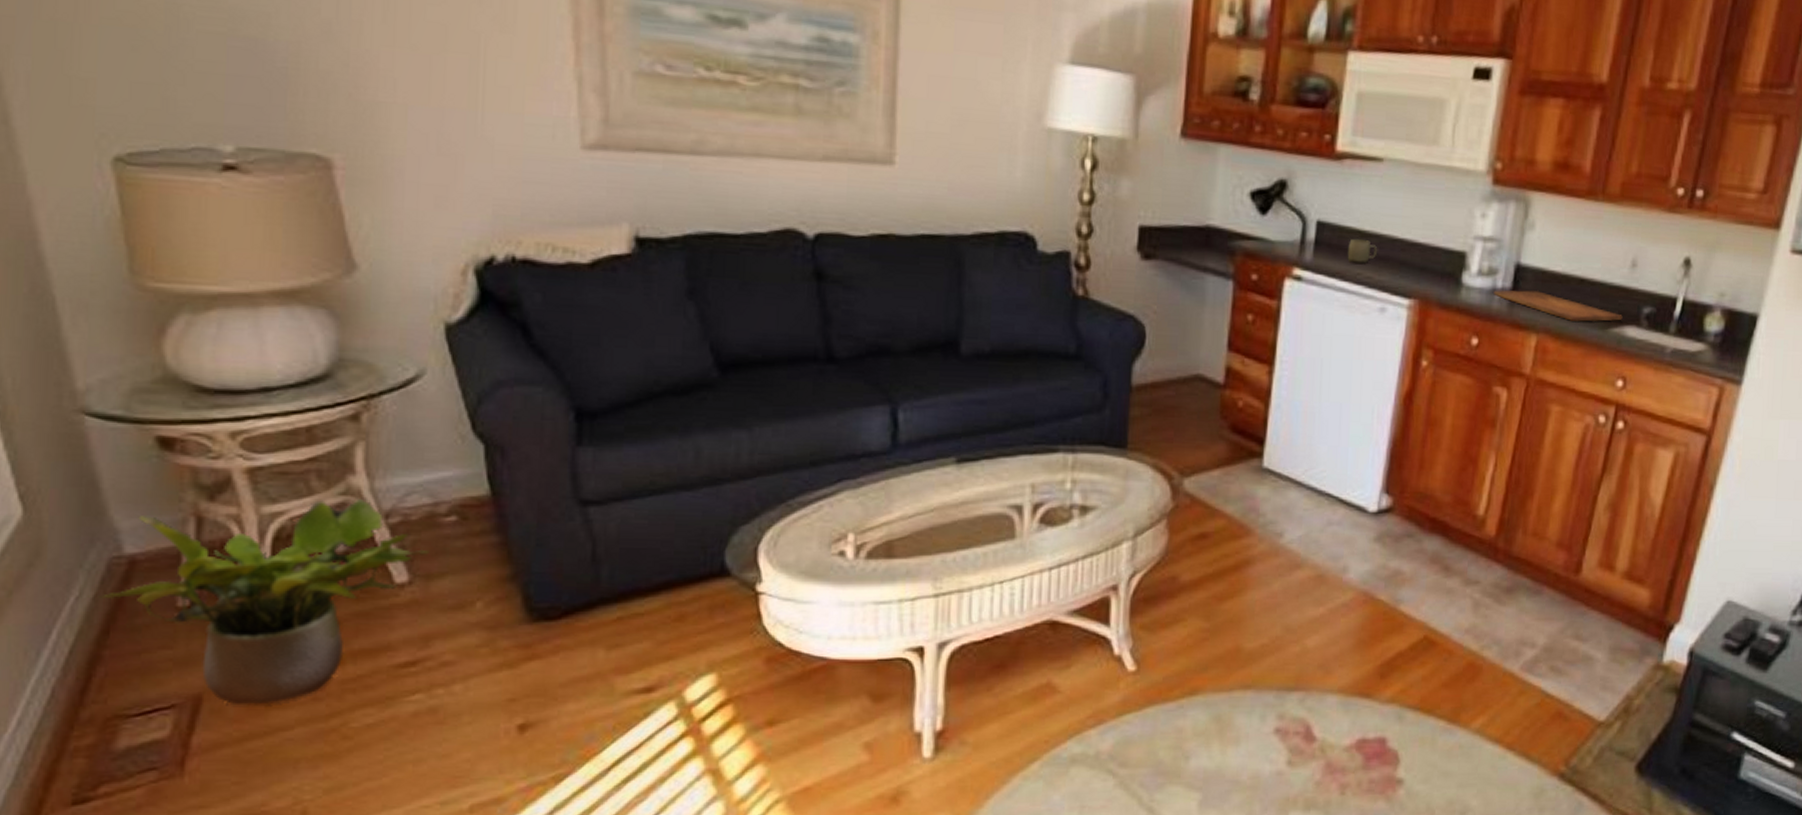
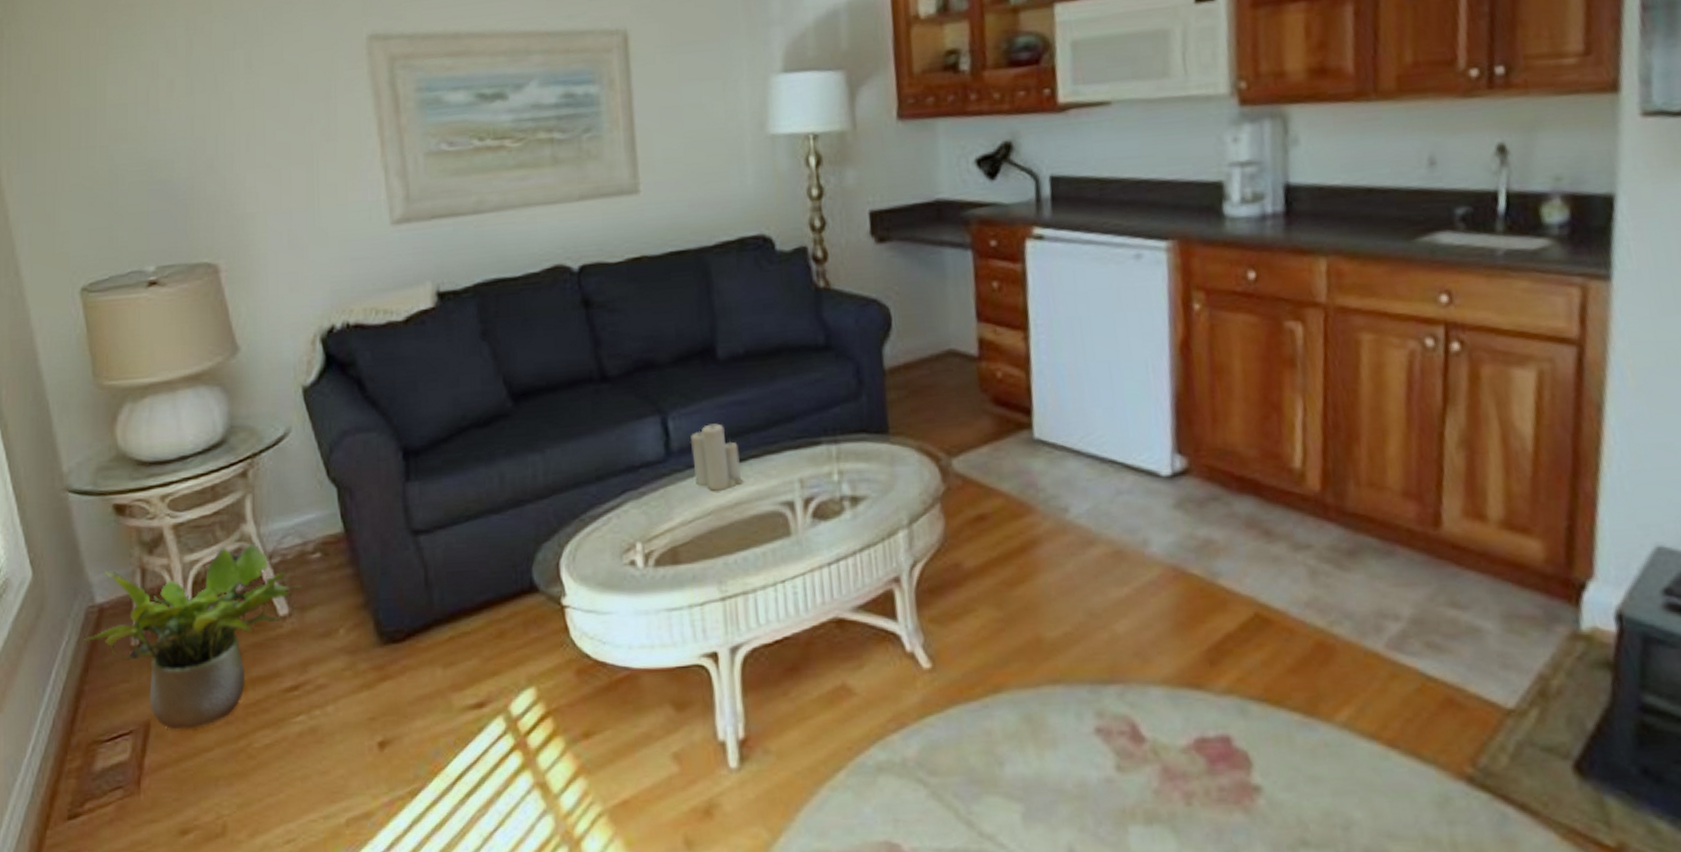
candle: none [920,418,972,488] -> present [691,422,743,491]
mug: present [1347,238,1378,265] -> none [1088,186,1122,214]
cutting board: present [1493,290,1623,322] -> none [1263,209,1431,237]

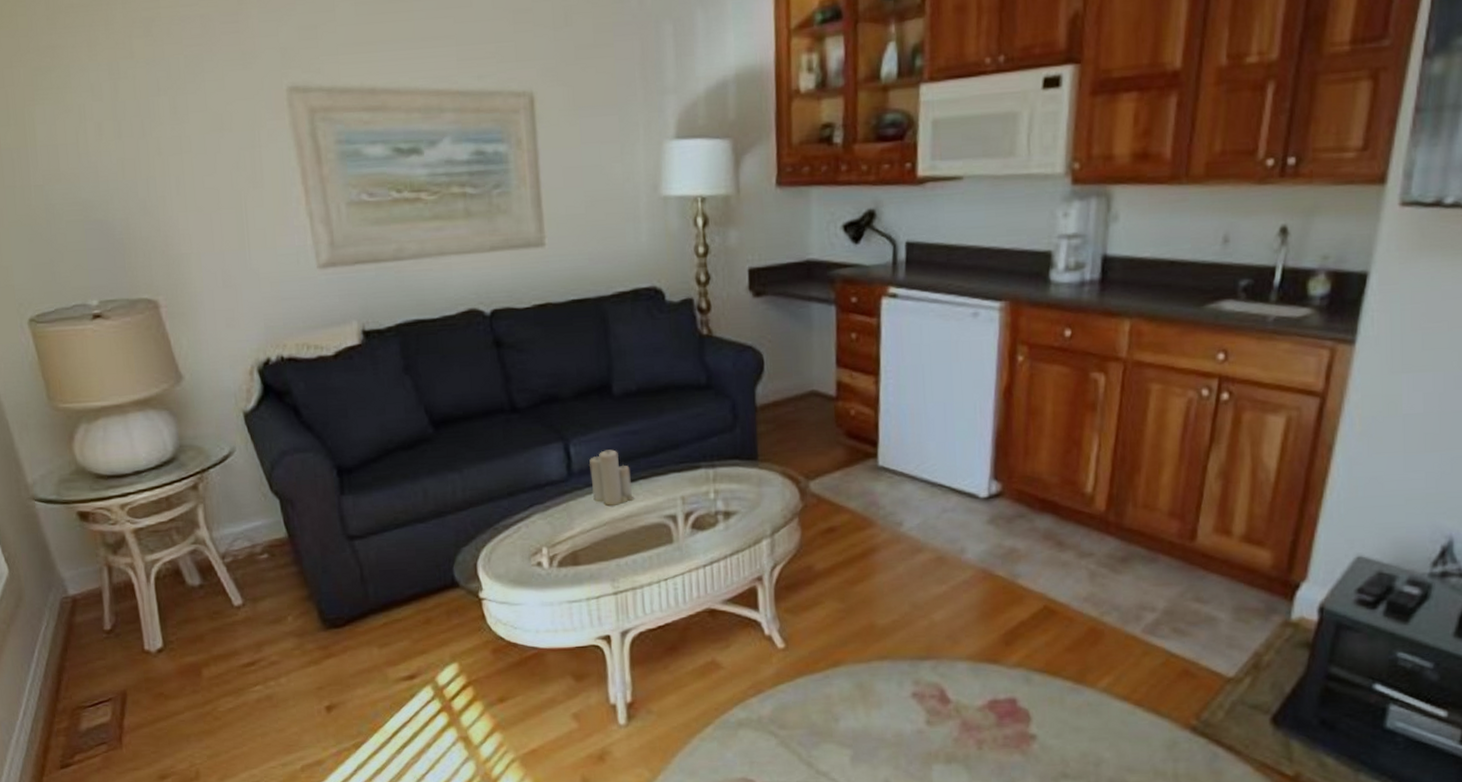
potted plant: present [81,544,303,730] -> none [58,546,254,697]

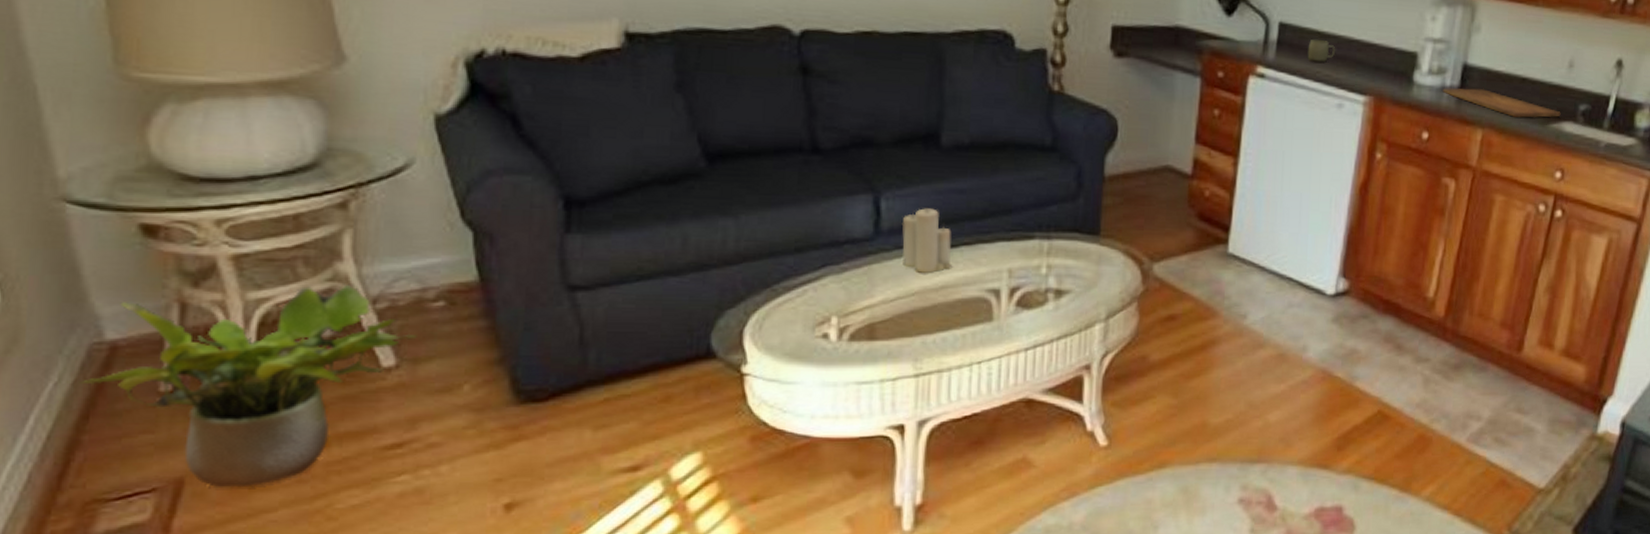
potted plant: none [58,546,254,697] -> present [78,285,417,488]
mug: none [937,252,966,277] -> present [1307,39,1336,64]
cutting board: none [1082,278,1218,303] -> present [1442,88,1561,118]

